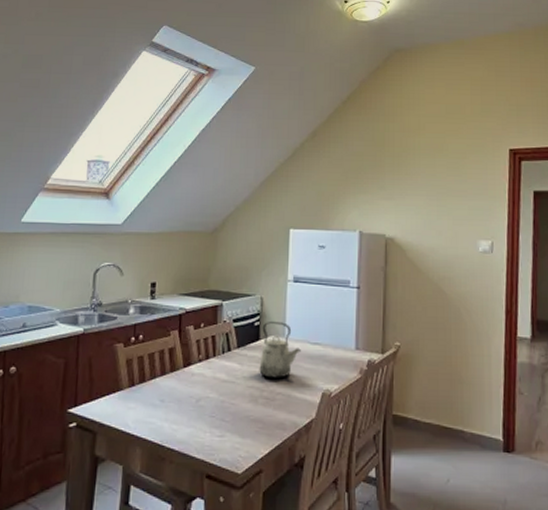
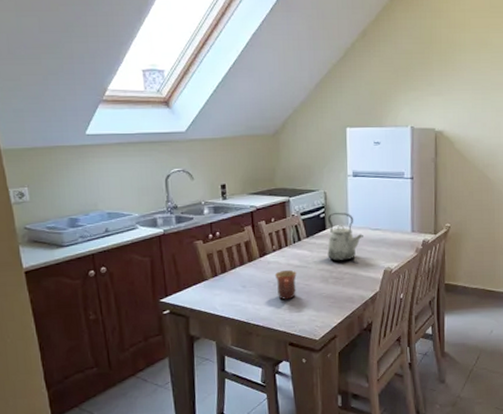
mug: none [197,384,223,420] -> present [274,269,297,300]

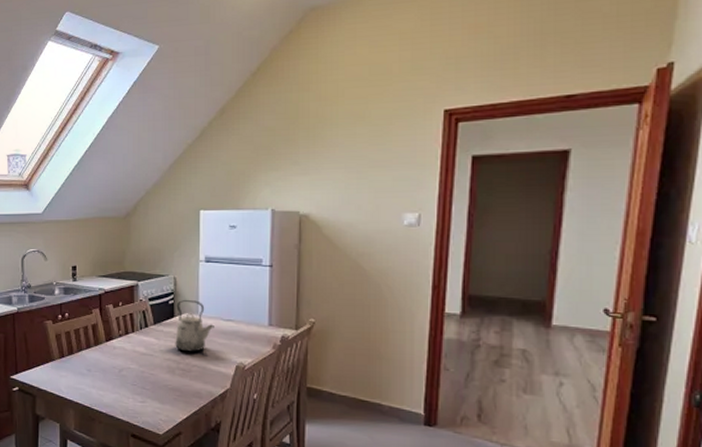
mug: present [274,269,297,300] -> none [120,356,142,388]

